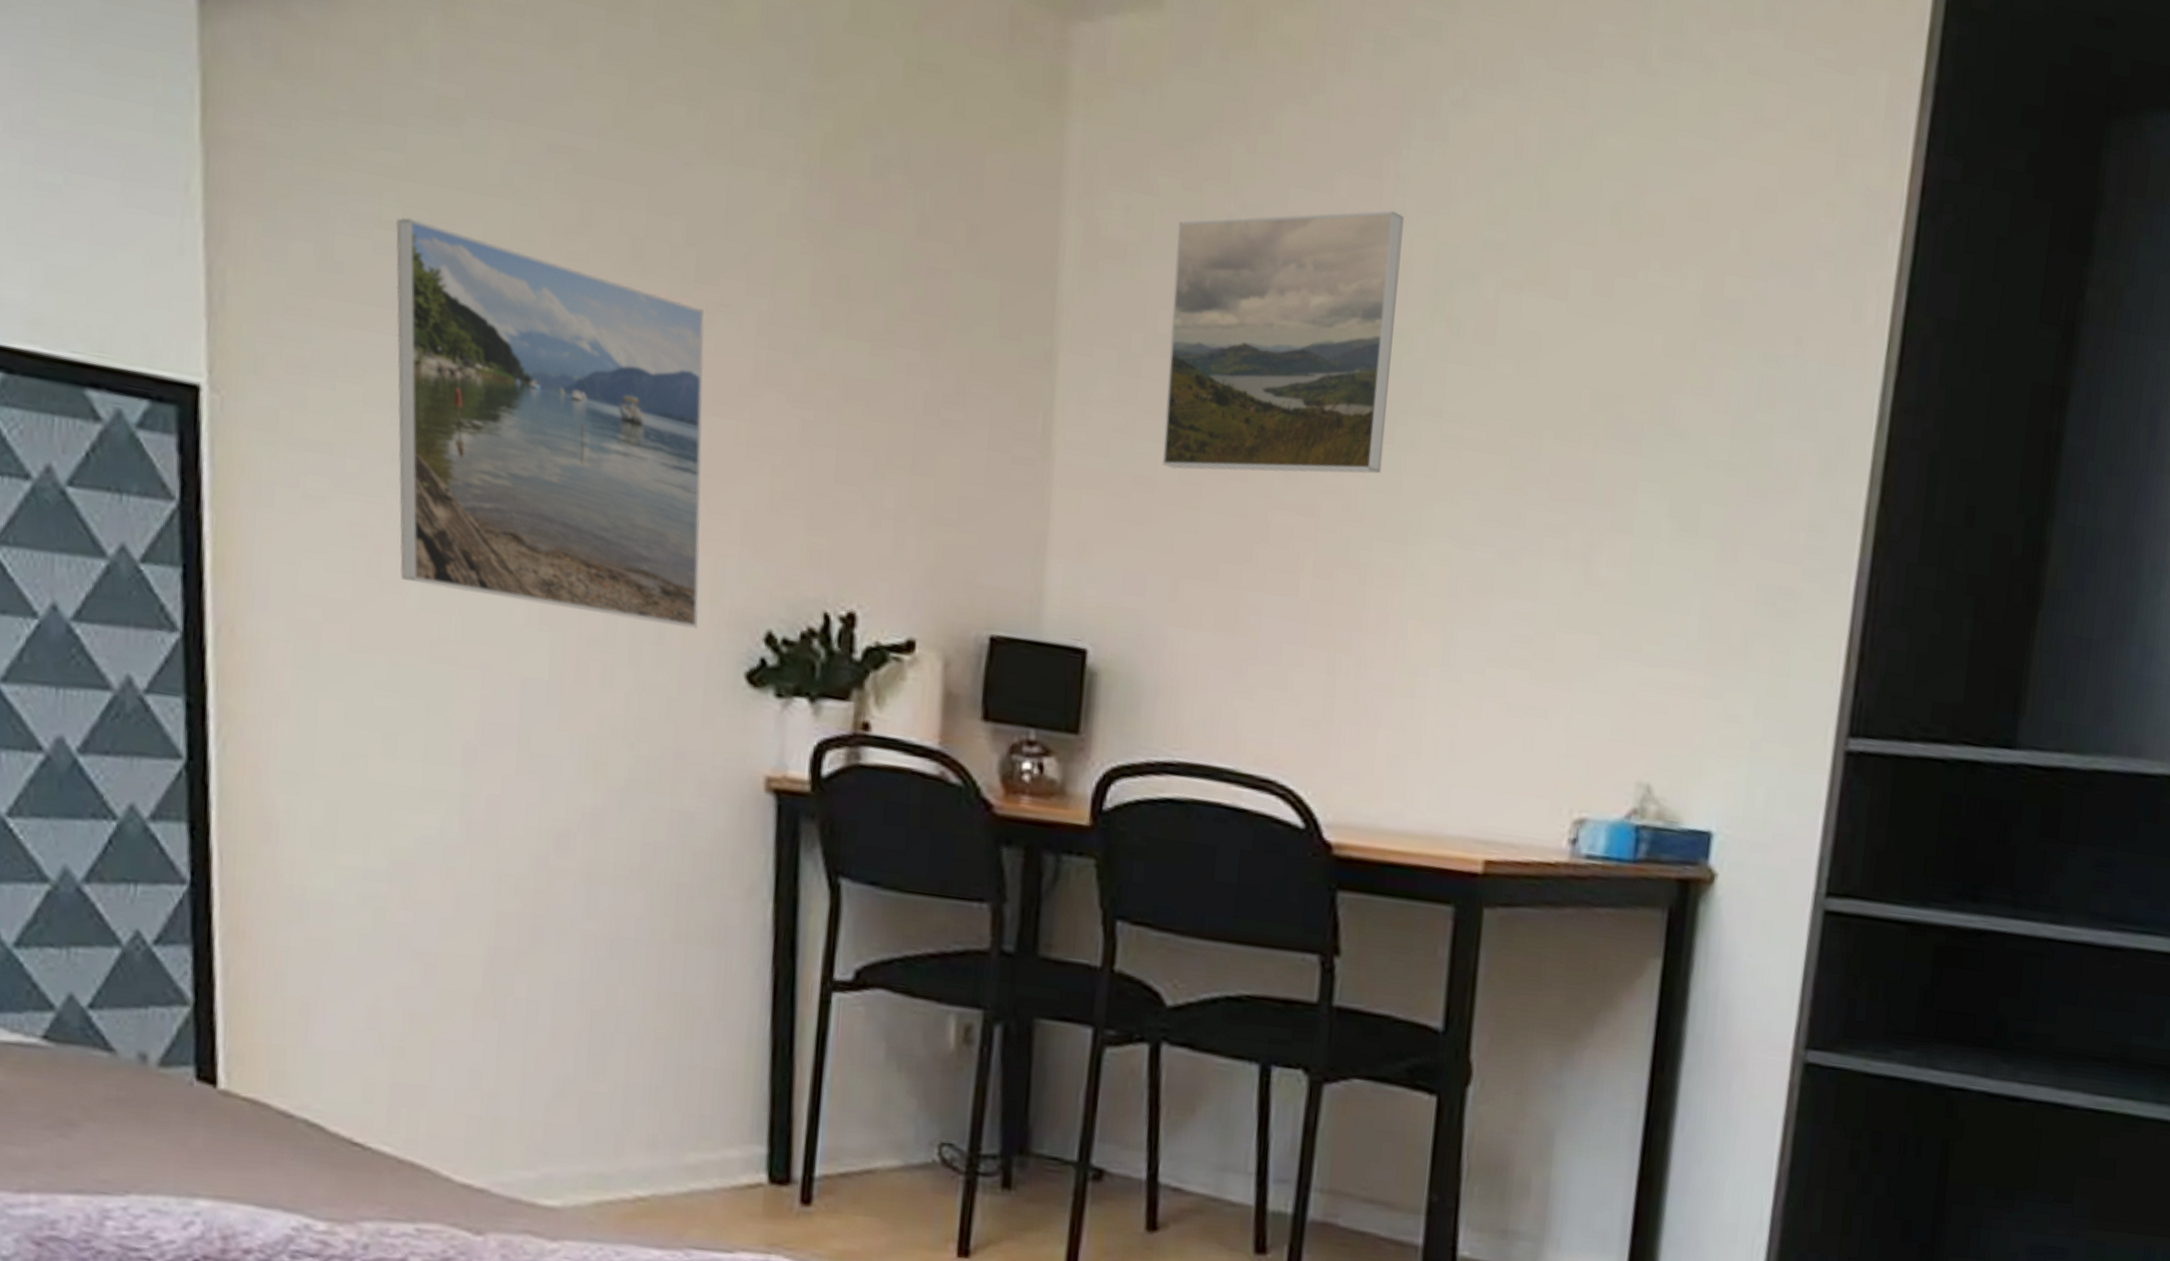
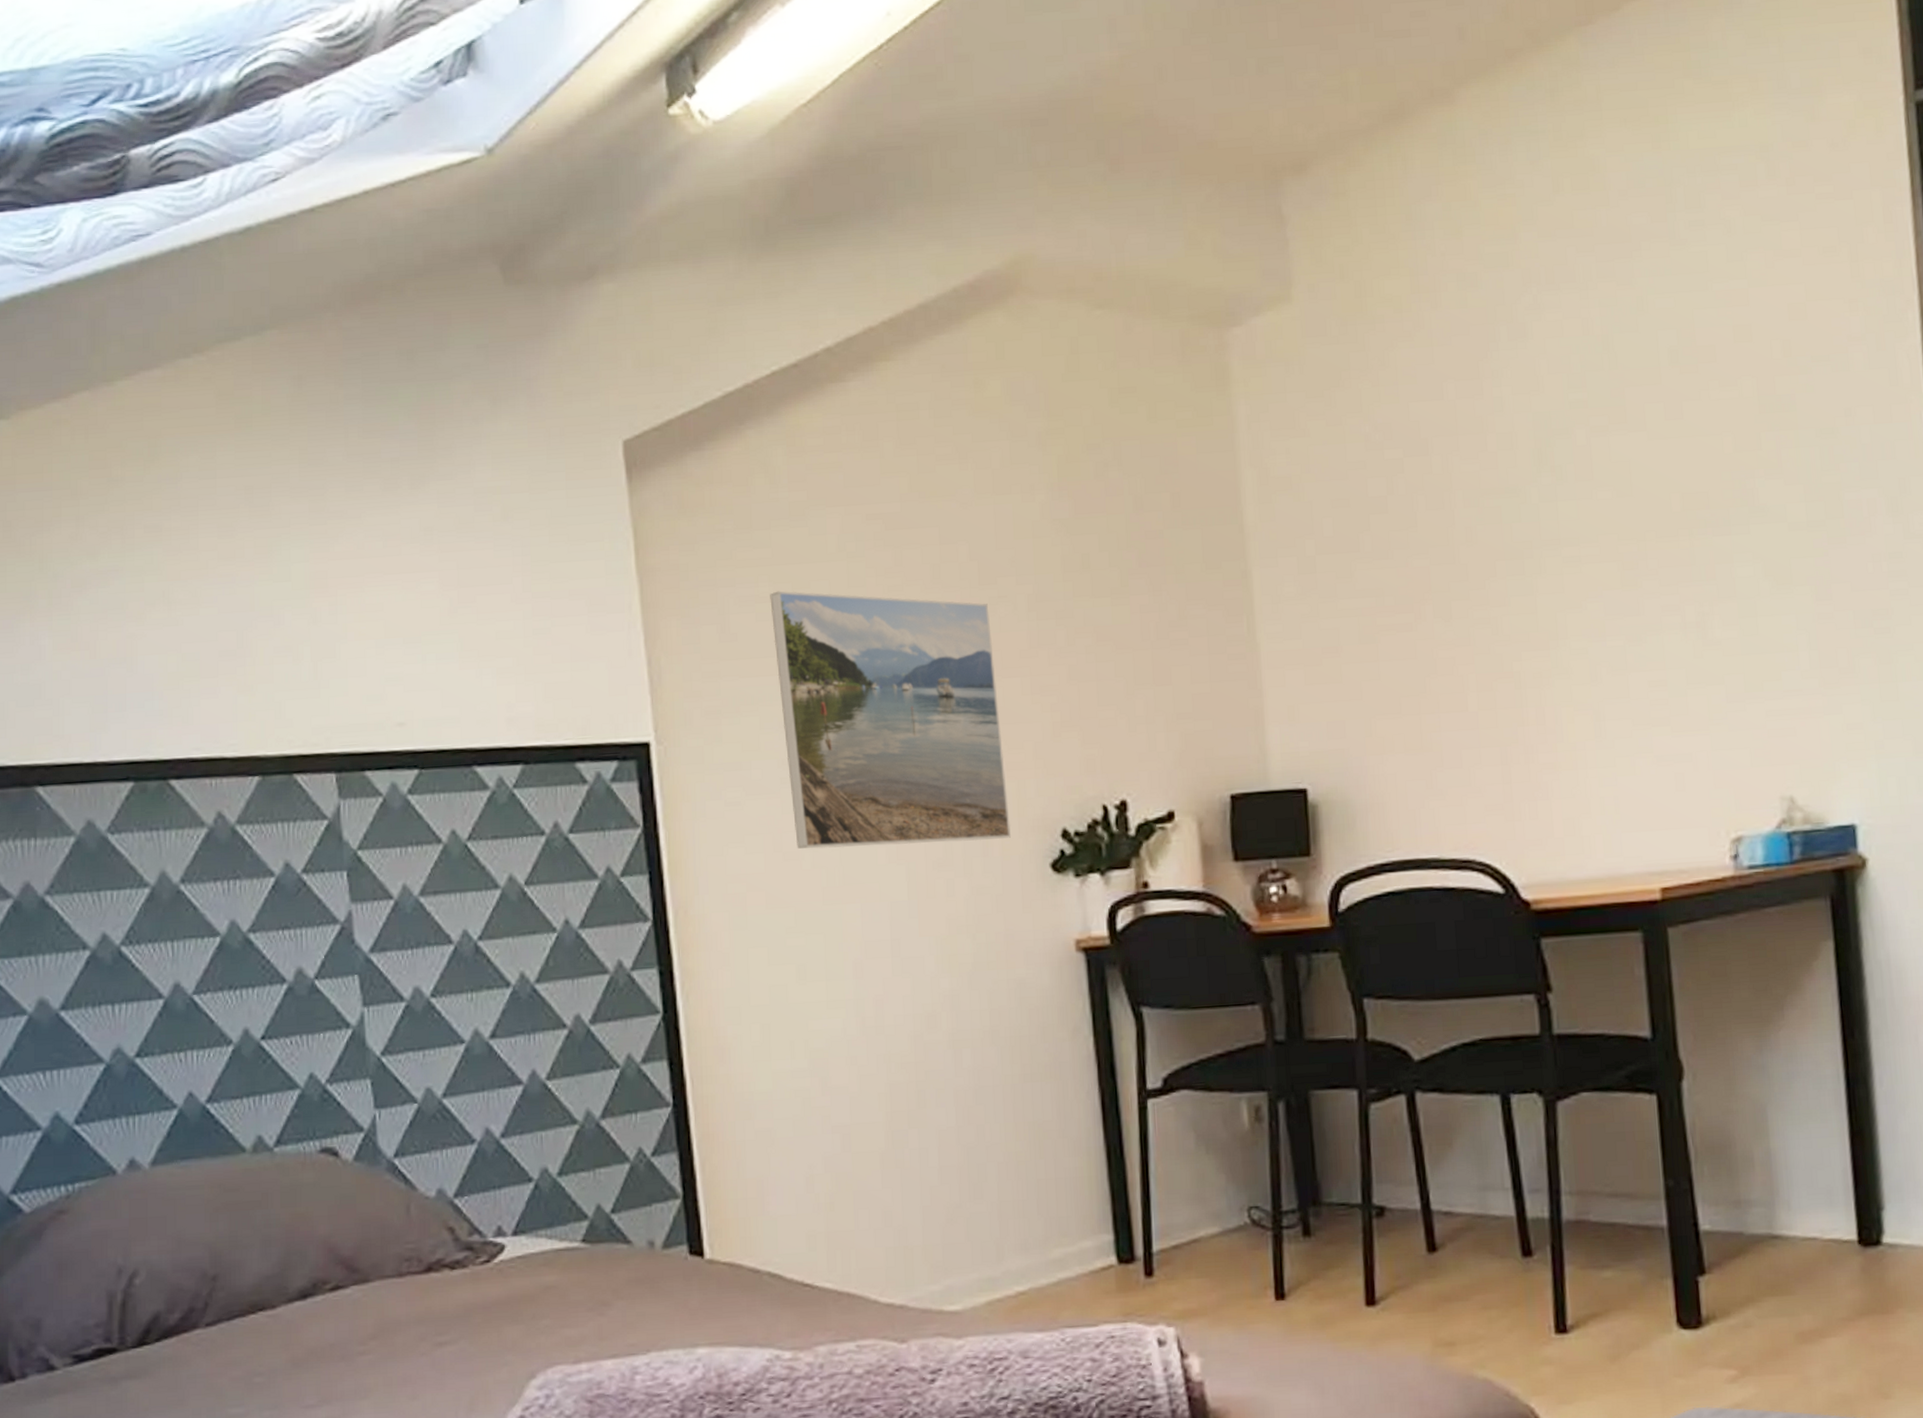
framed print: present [1162,211,1404,474] -> none [1328,400,1519,635]

